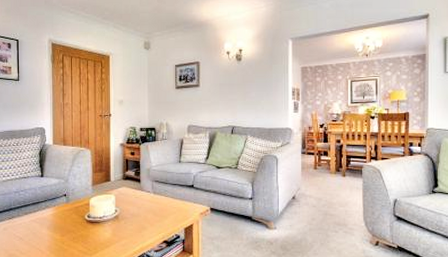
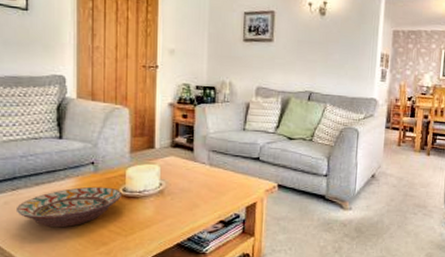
decorative bowl: none [11,214,88,249] -> present [15,186,123,228]

